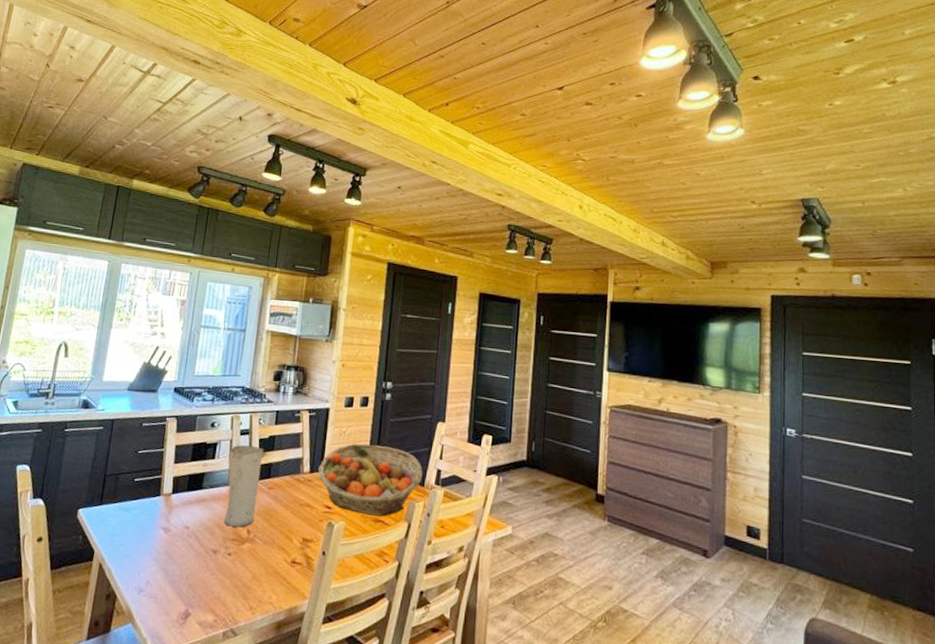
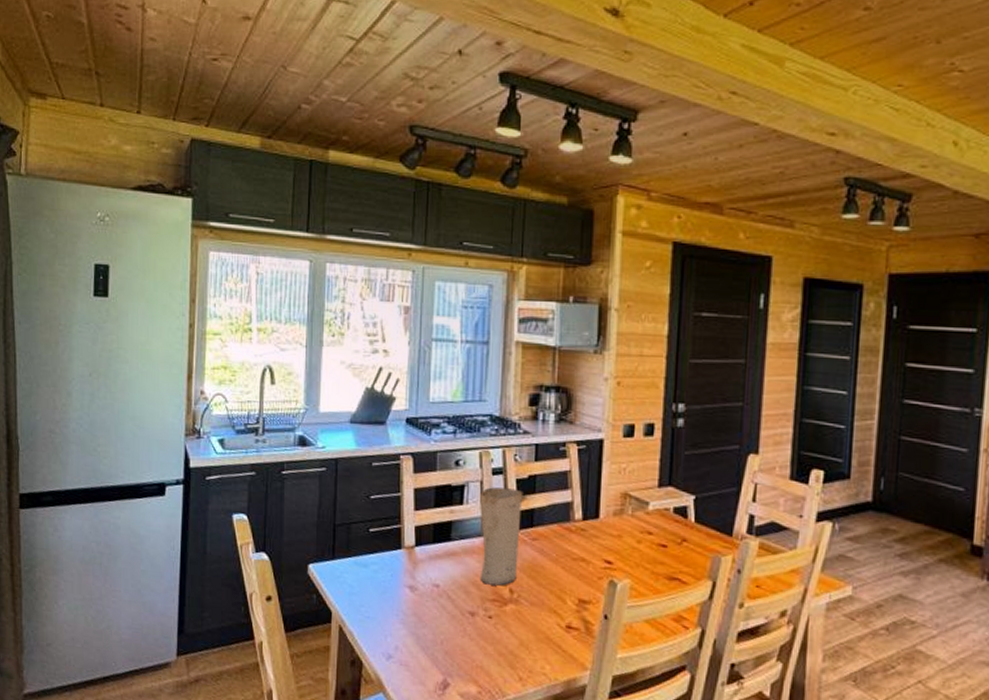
fruit basket: present [318,443,423,517] -> none [593,483,730,573]

